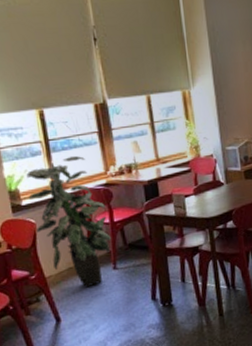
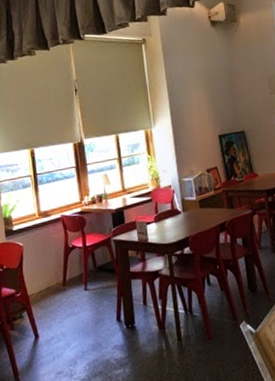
indoor plant: present [26,156,111,288] -> none [18,188,83,307]

